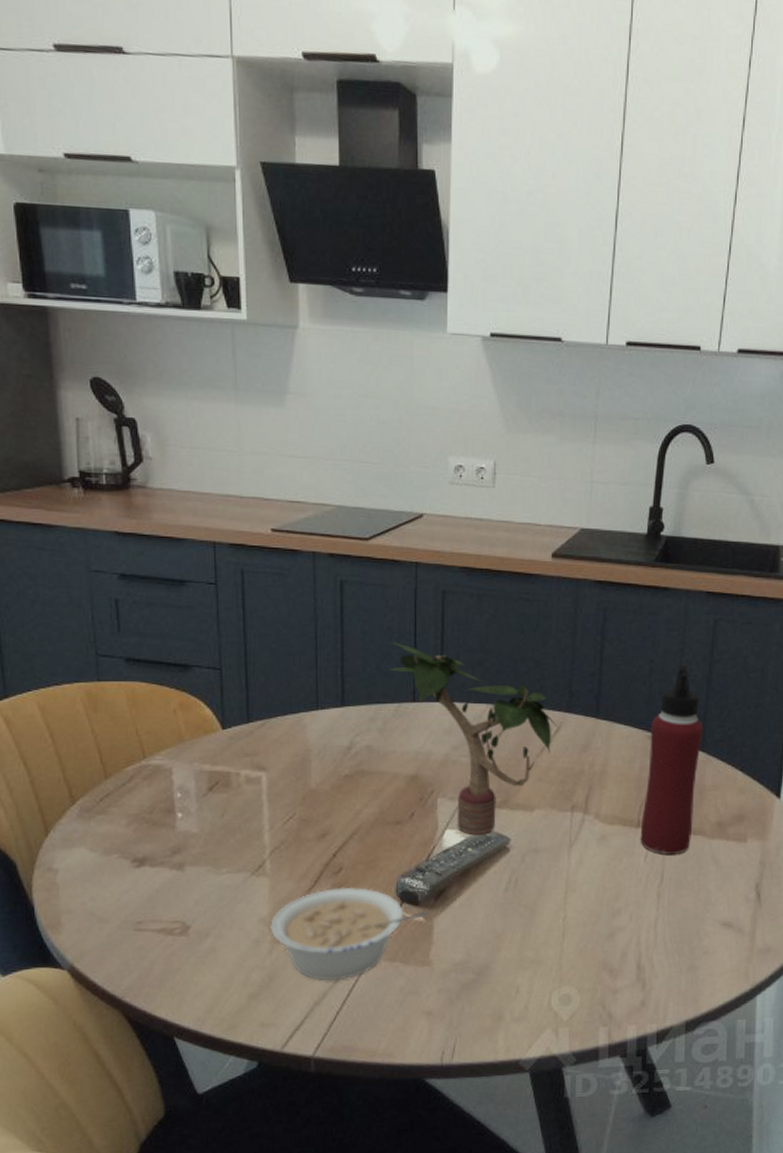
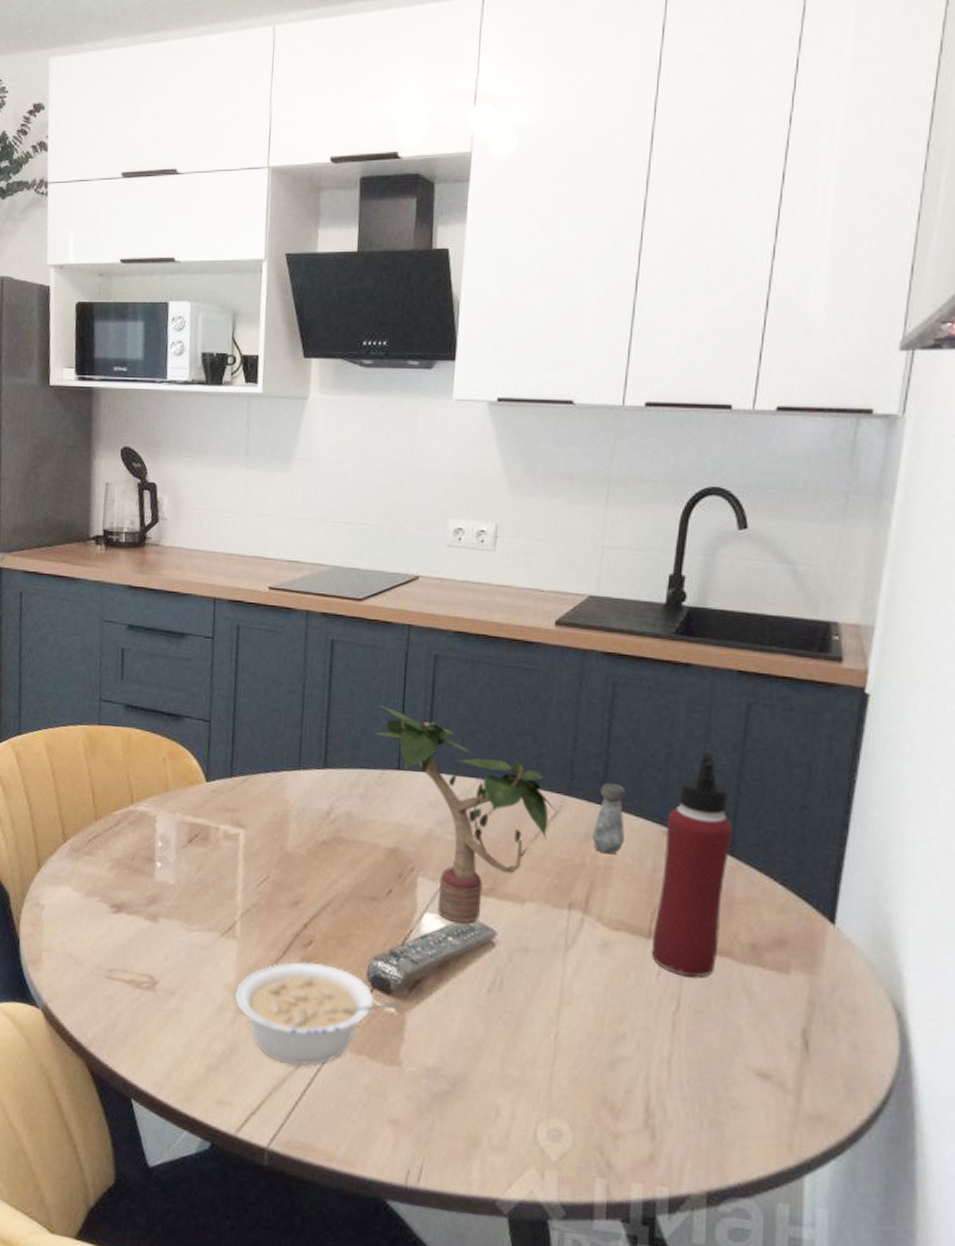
salt shaker: none [589,698,617,760] -> present [592,782,626,855]

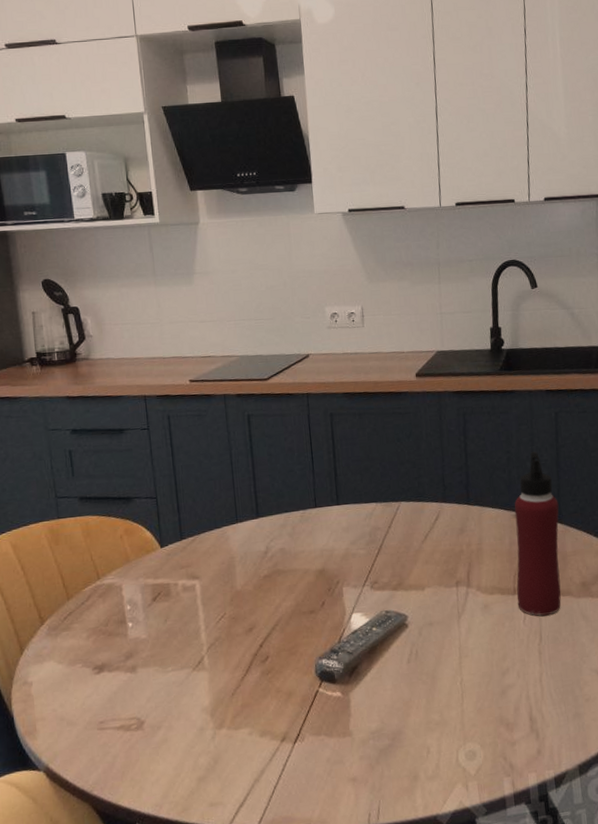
legume: present [235,962,401,1066] -> none [212,672,345,759]
potted plant: present [373,706,557,923] -> none [292,460,438,616]
salt shaker: present [592,782,626,855] -> none [464,486,488,540]

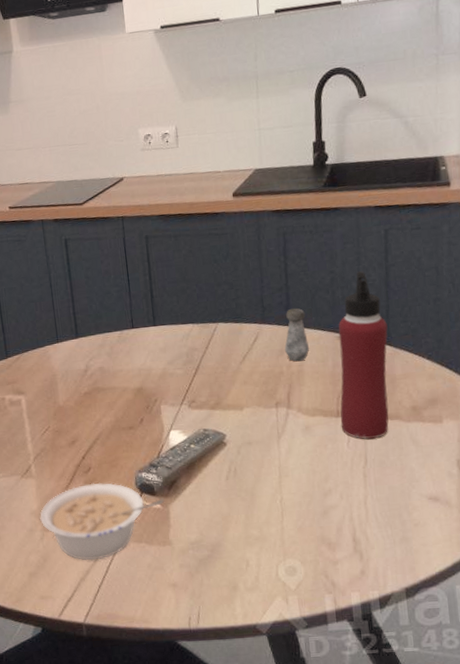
legume: none [212,672,345,759] -> present [40,482,164,561]
salt shaker: none [464,486,488,540] -> present [284,308,310,362]

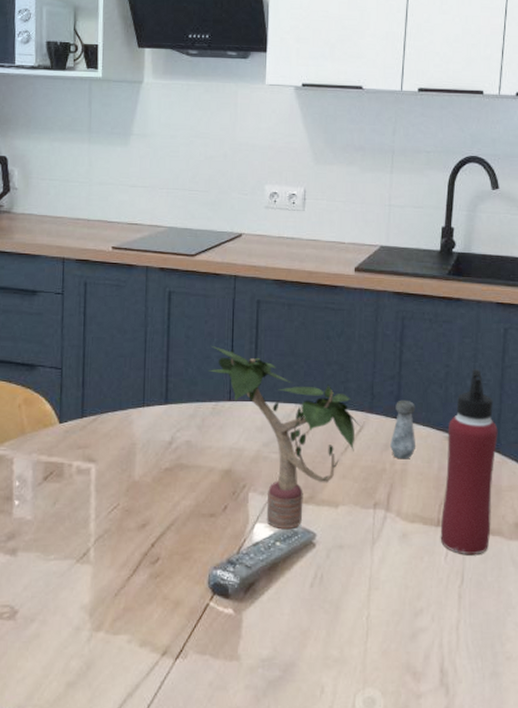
legume: present [40,482,164,561] -> none [90,577,238,672]
potted plant: none [109,282,256,433] -> present [207,346,362,529]

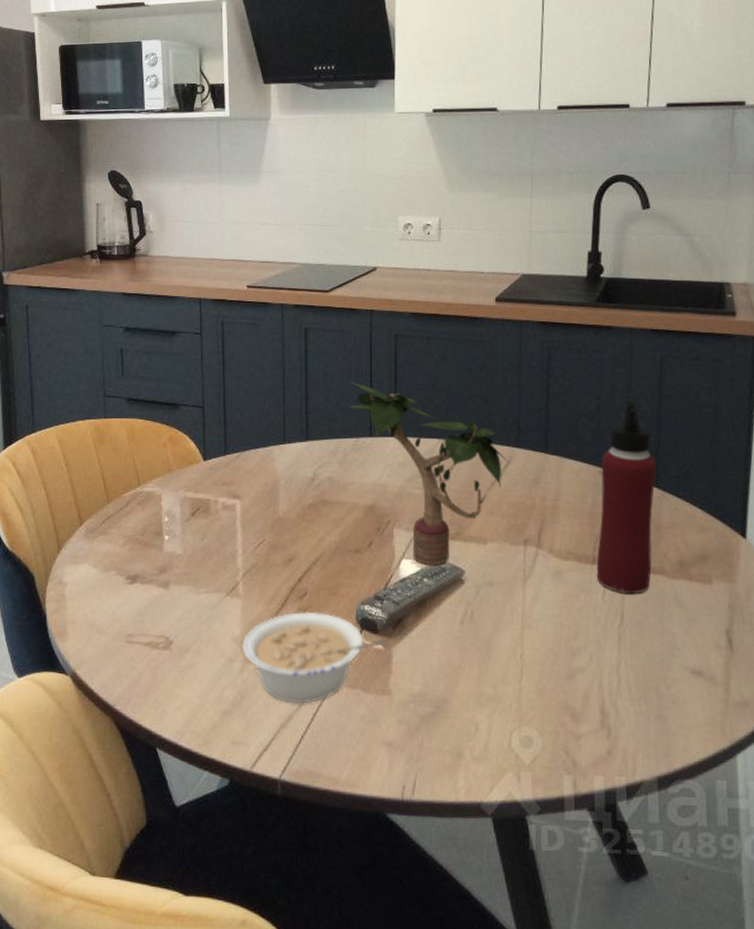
legume: none [90,577,238,672] -> present [242,611,387,704]
salt shaker: present [390,400,417,459] -> none [540,433,568,495]

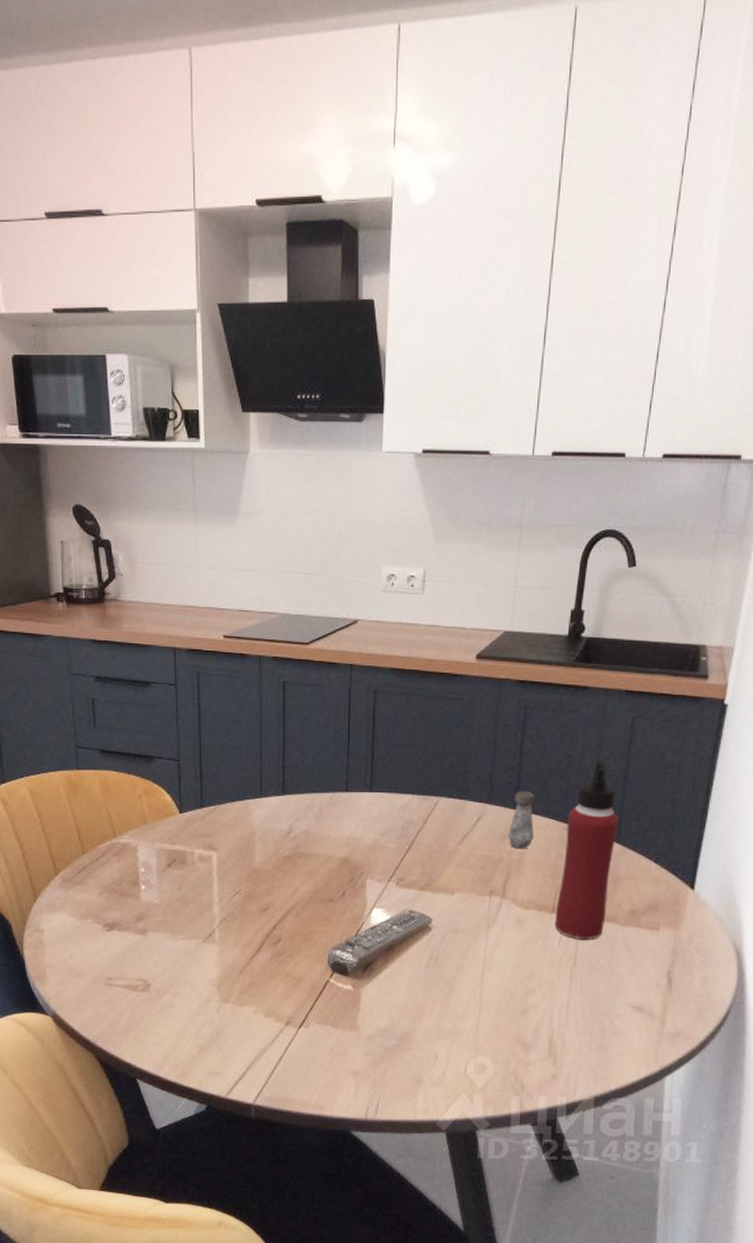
legume: present [242,611,387,704] -> none [218,956,356,1039]
potted plant: present [347,382,509,565] -> none [324,737,480,914]
salt shaker: none [540,433,568,495] -> present [508,790,535,849]

